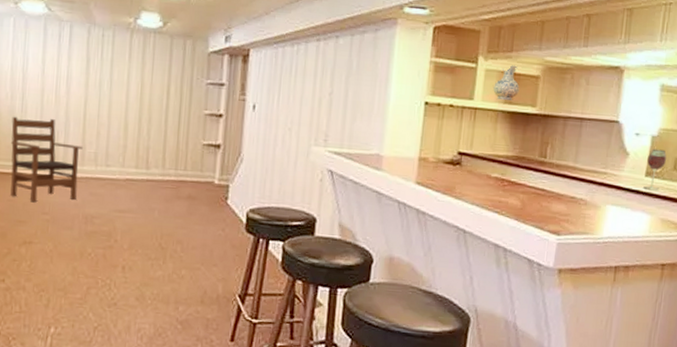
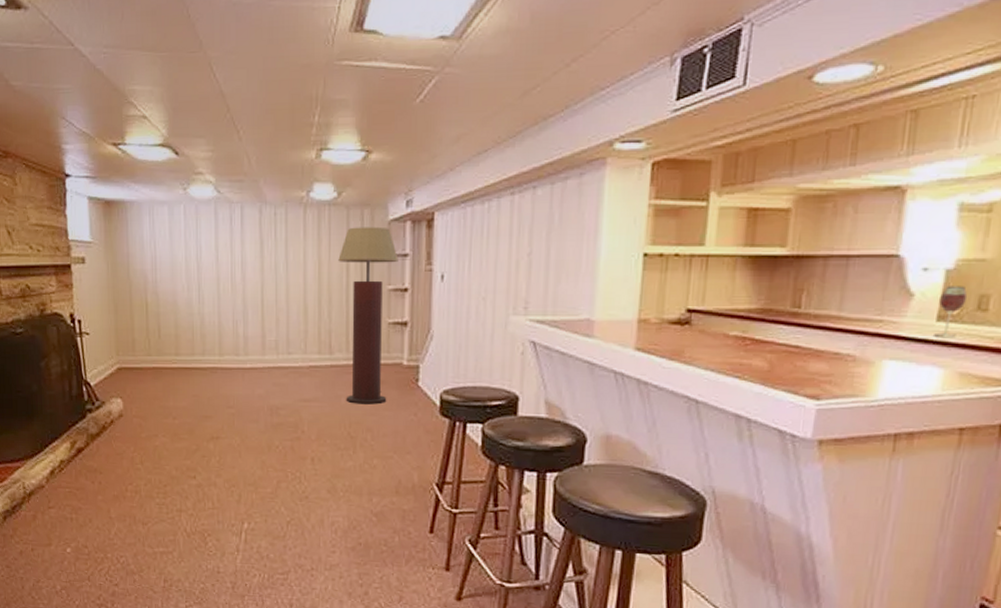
armchair: present [10,116,83,203] -> none [190,308,263,397]
floor lamp: none [159,55,216,219] -> present [338,226,398,405]
vase: present [493,65,520,101] -> none [730,198,764,243]

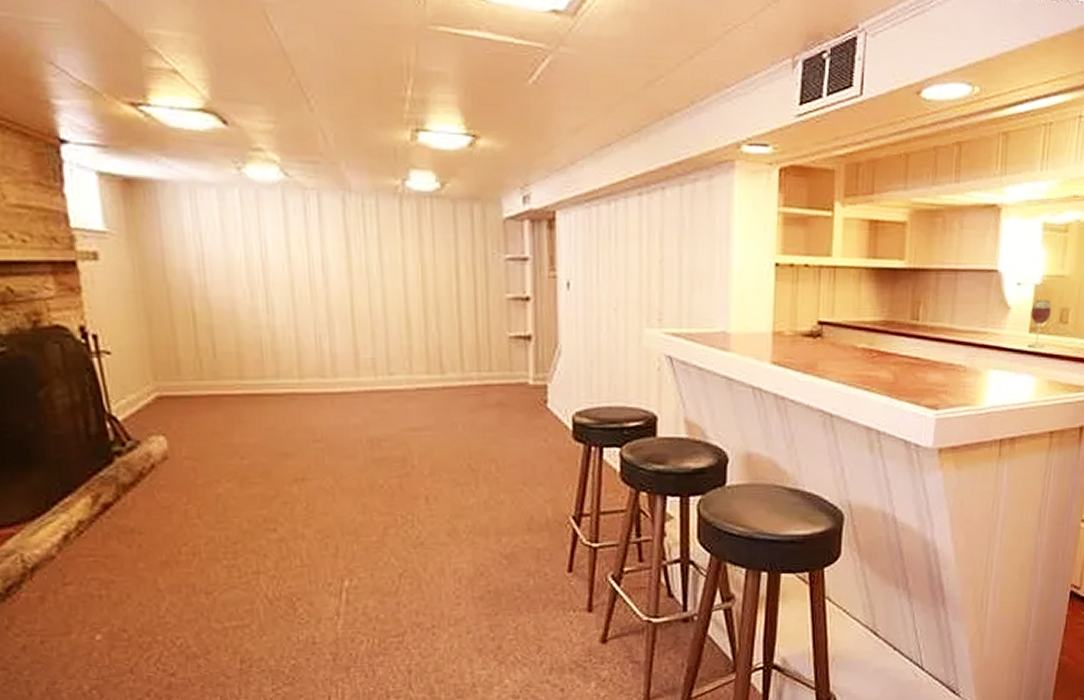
floor lamp: present [338,226,398,405] -> none [445,224,517,431]

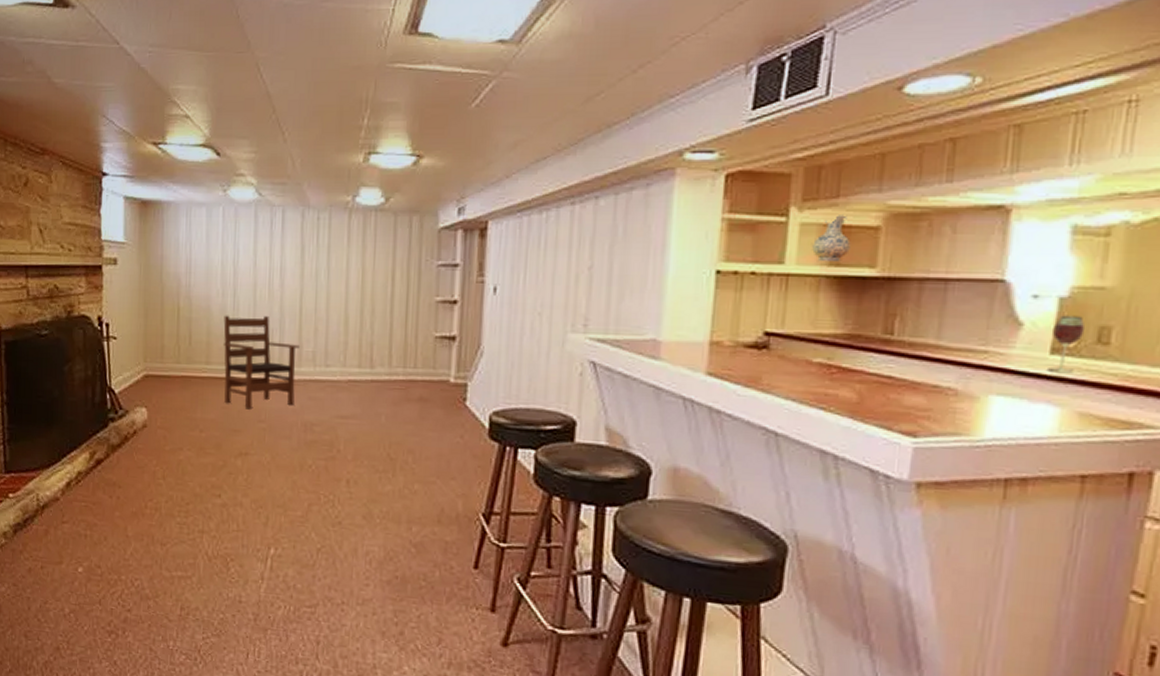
armchair: none [256,320,356,429] -> present [223,315,299,410]
vase: none [854,210,884,255] -> present [812,215,851,263]

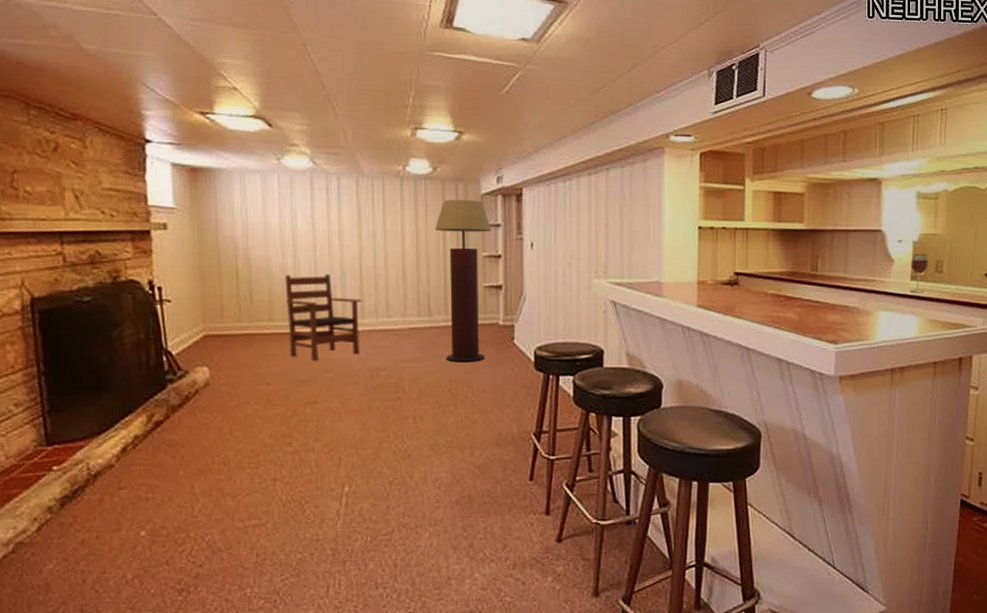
floor lamp: none [383,234,448,424] -> present [435,199,492,363]
vase: present [812,215,851,263] -> none [762,184,787,219]

